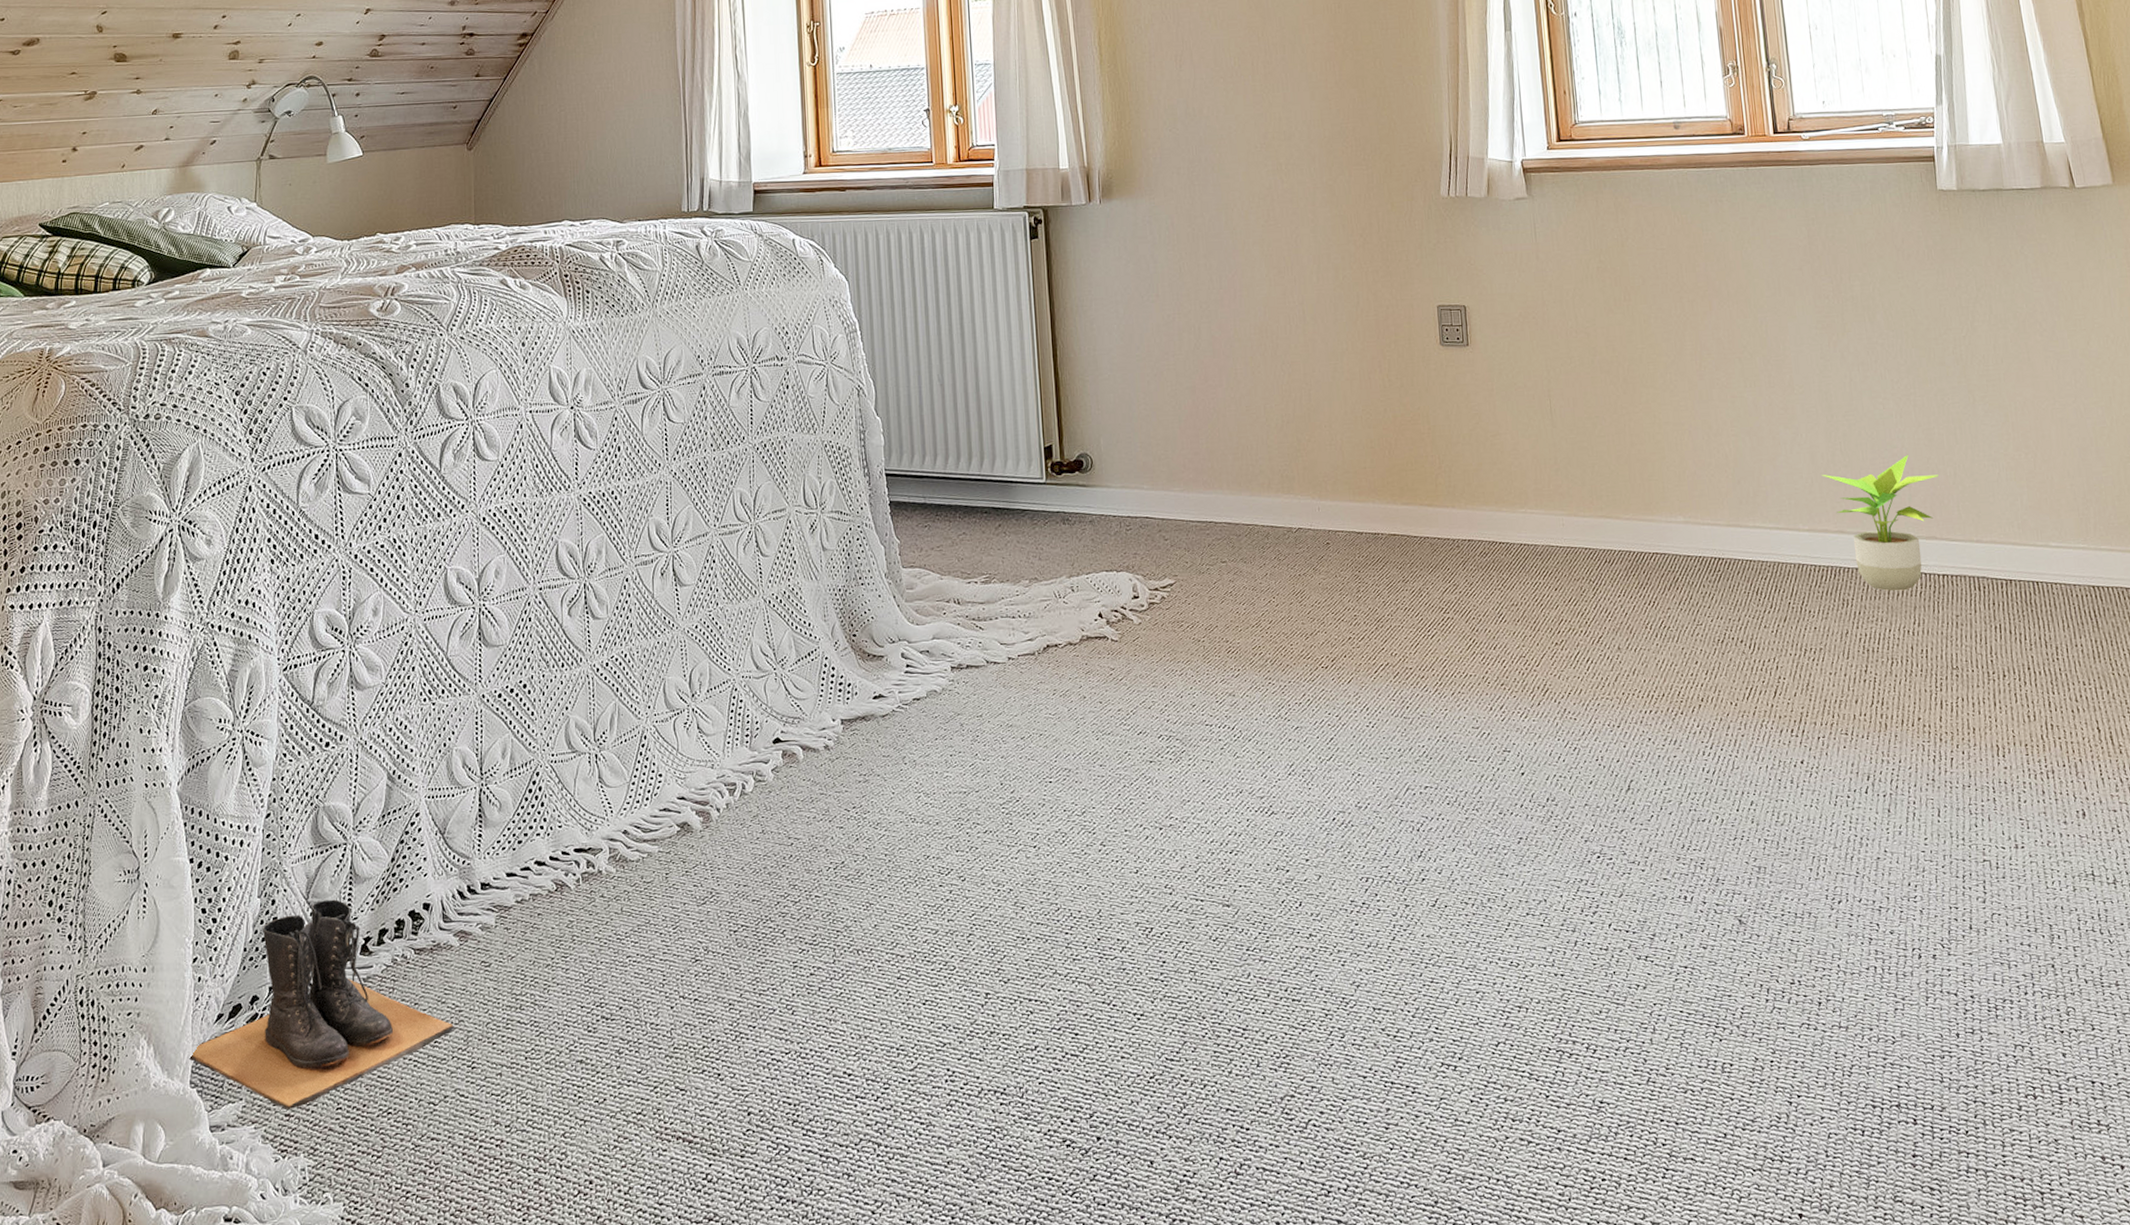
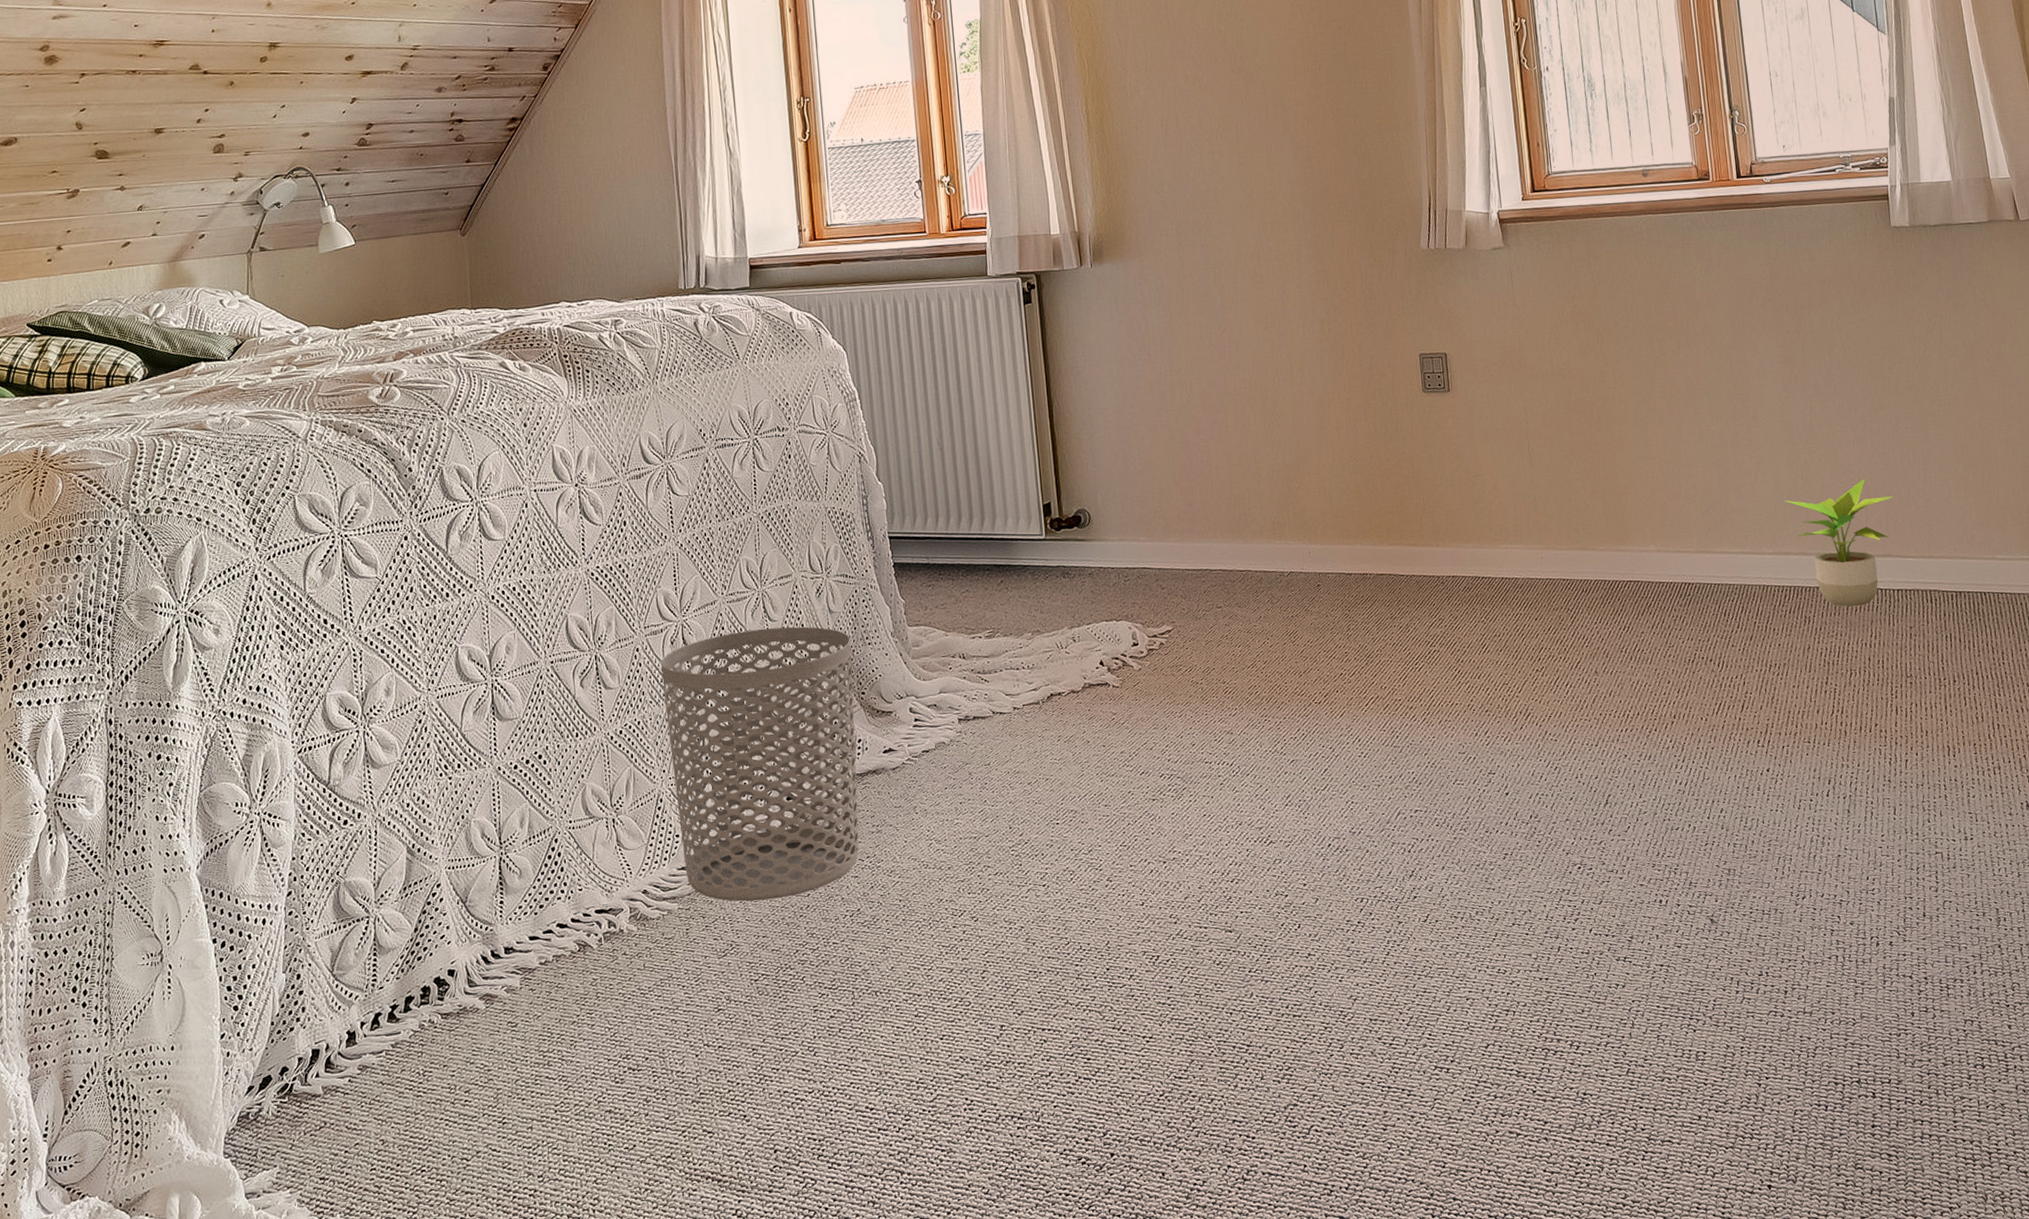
boots: present [189,899,454,1109] -> none [222,970,484,1173]
waste bin: none [650,562,846,848] -> present [661,626,859,902]

